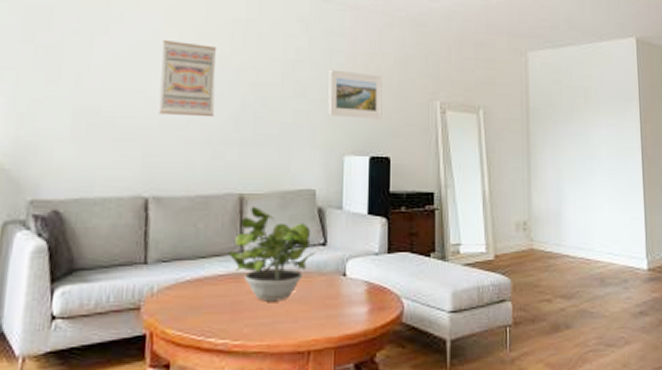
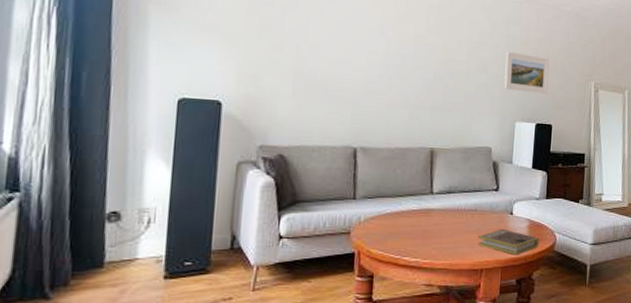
wall art: present [158,40,217,116] -> none [365,19,415,85]
potted plant: present [228,205,316,302] -> none [420,157,490,232]
book: none [302,295,382,331] -> present [478,228,539,255]

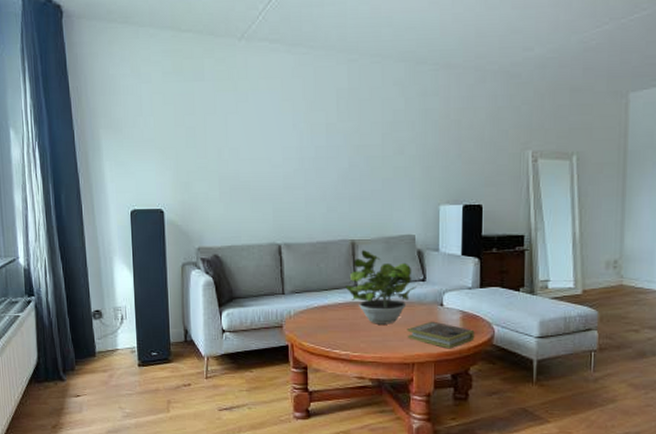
potted plant: none [420,157,490,232] -> present [345,249,417,324]
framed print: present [504,51,550,94] -> none [424,127,475,171]

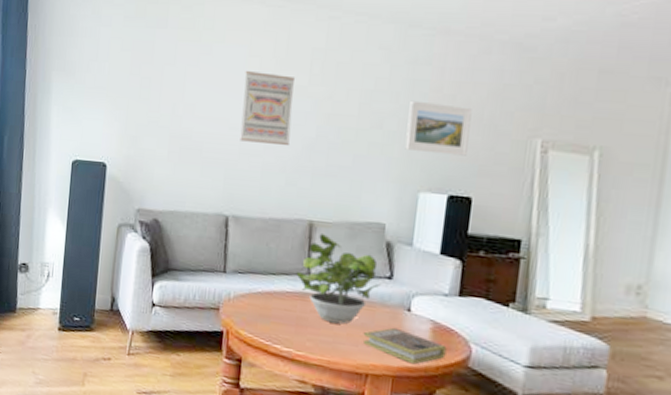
wall art: none [280,114,326,177] -> present [240,71,296,145]
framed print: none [424,127,475,171] -> present [405,100,472,156]

